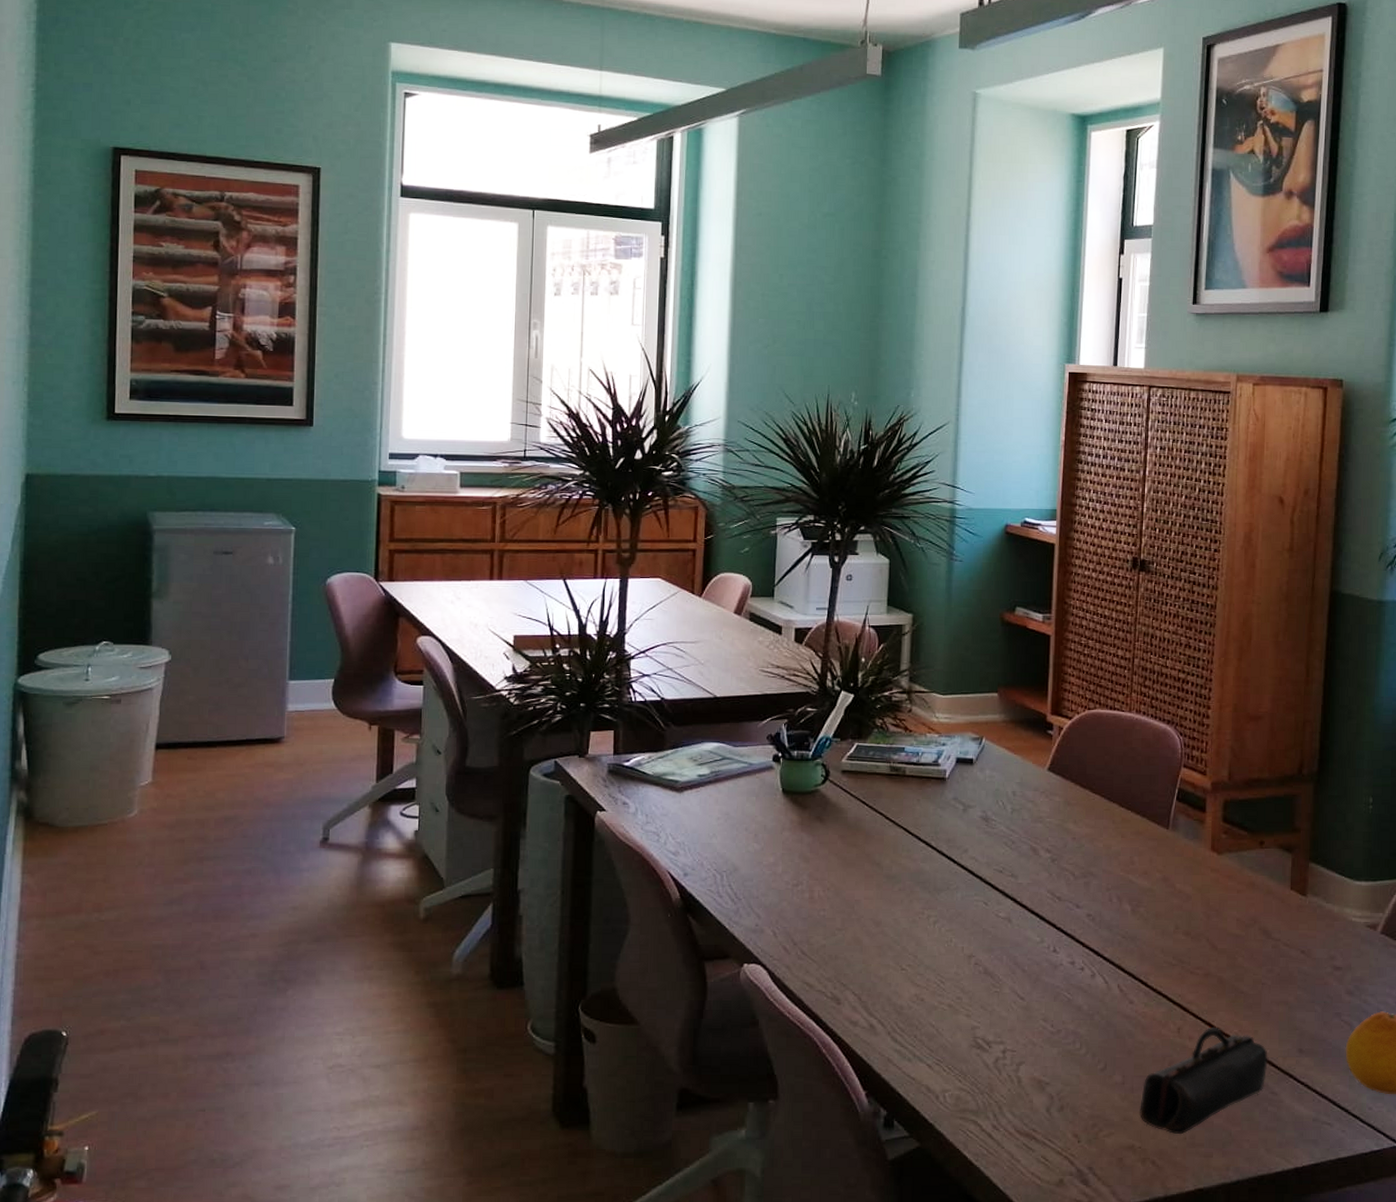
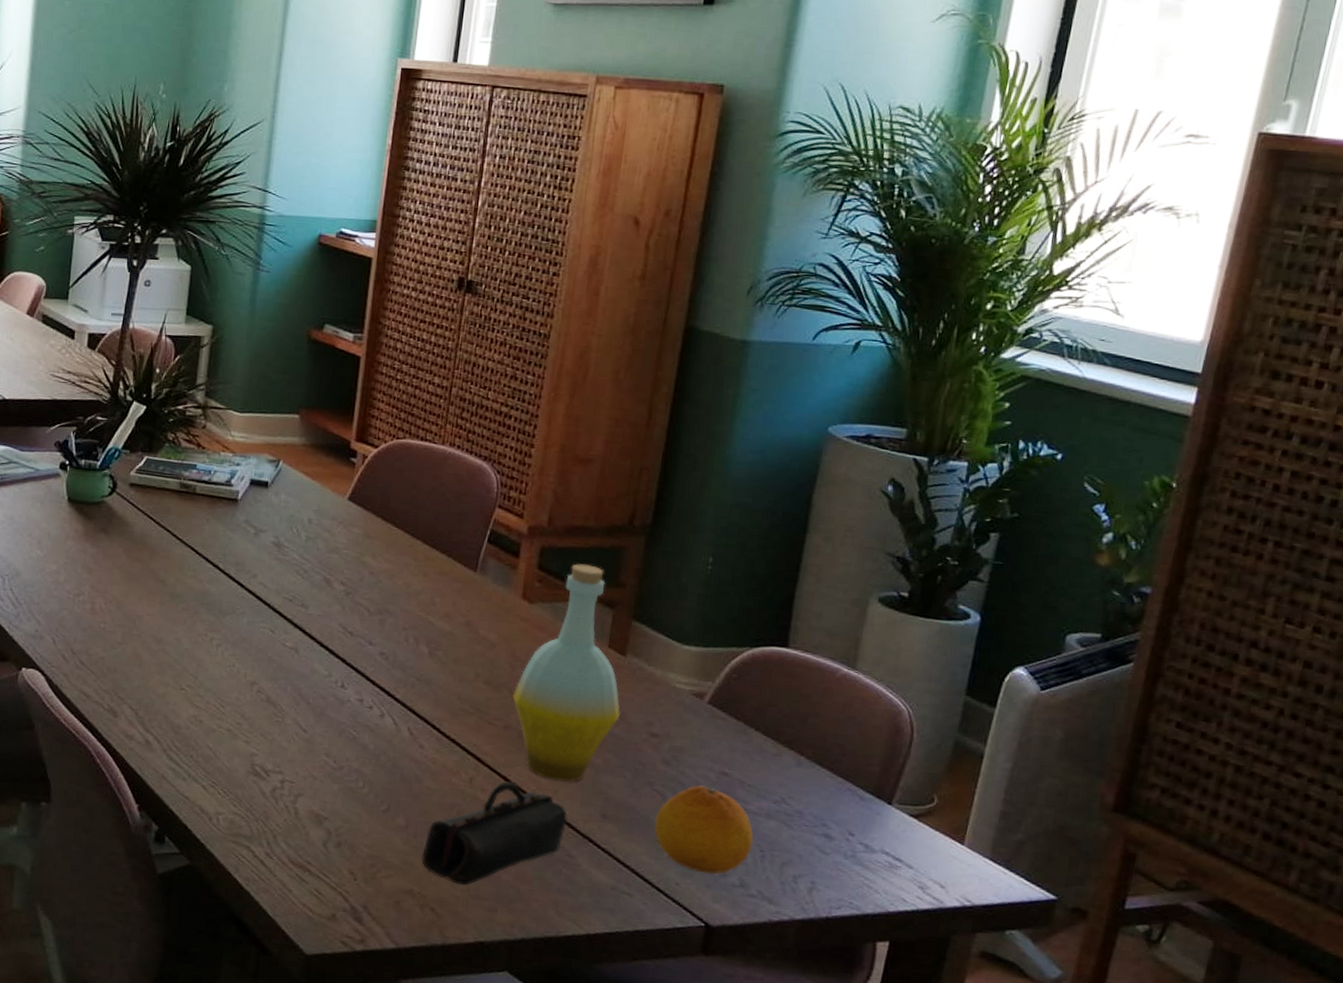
bottle: none [1210,813,1306,1021] -> present [512,563,620,782]

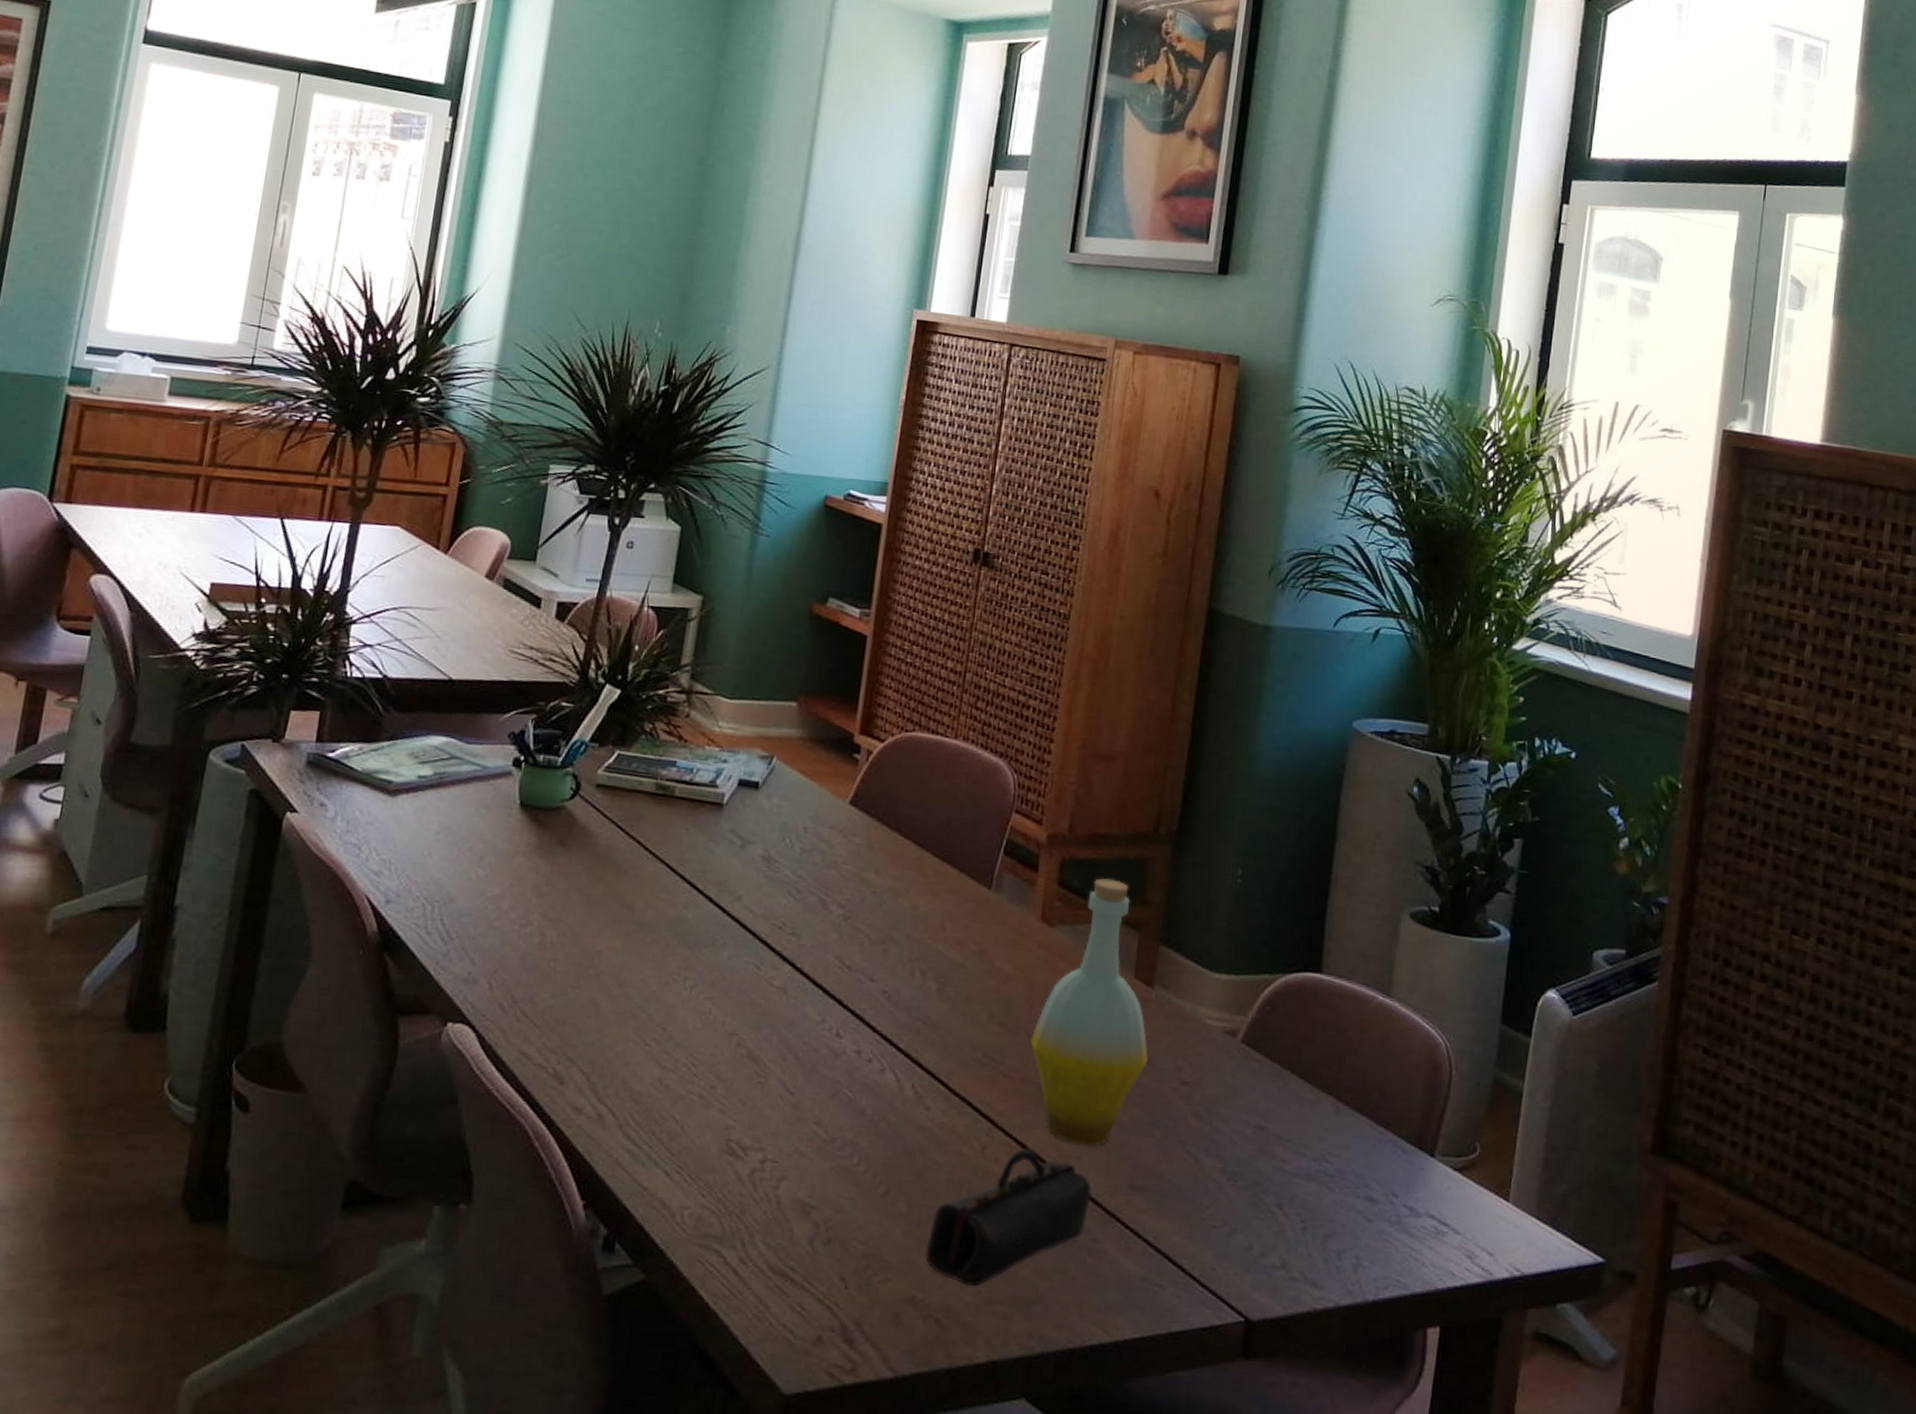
fruit: present [654,785,755,874] -> none [1187,1143,1295,1254]

